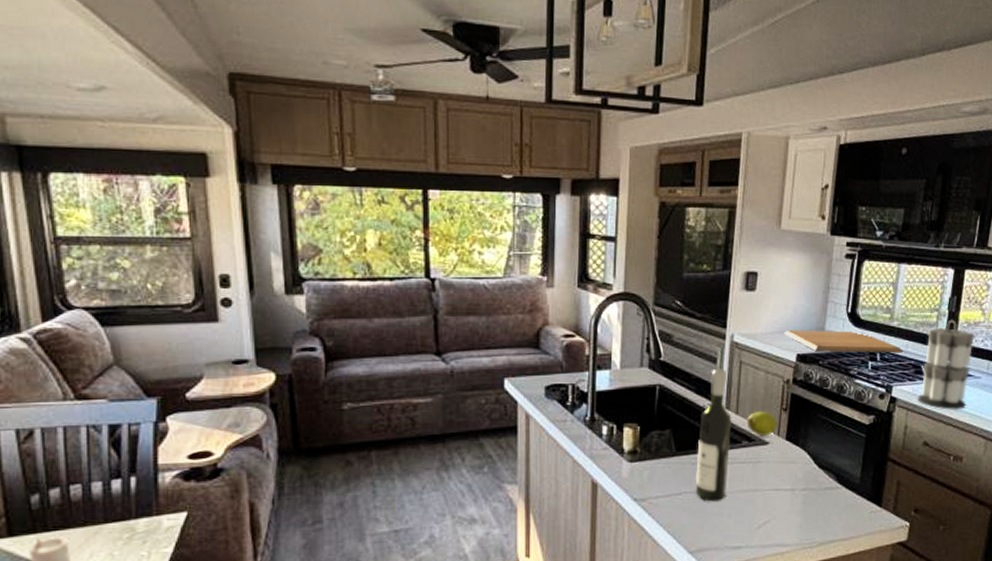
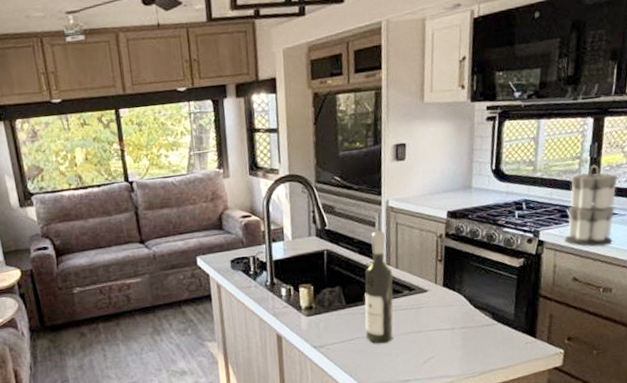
fruit: present [746,410,778,436] -> none [406,263,435,285]
chopping board: present [783,330,903,353] -> none [433,185,548,208]

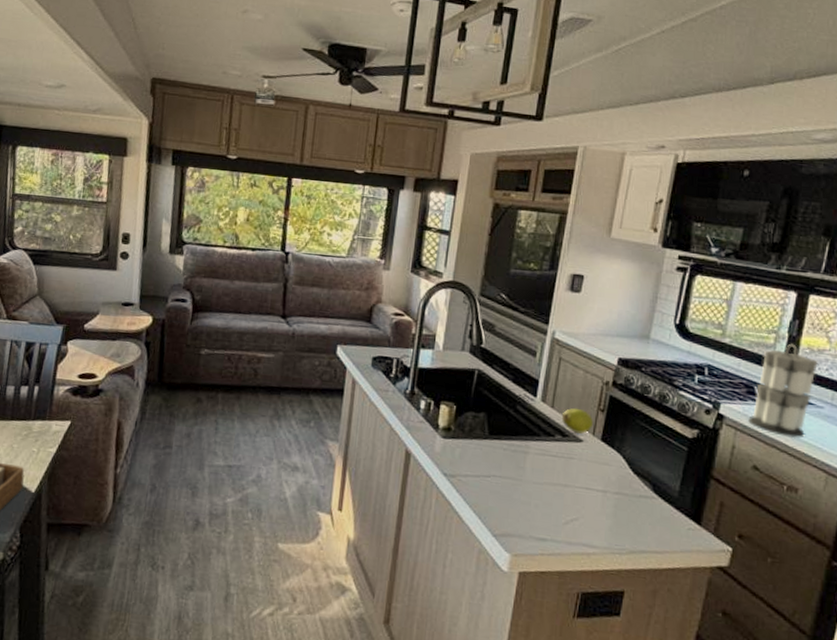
bottle: present [364,230,393,344] -> none [504,361,547,490]
fruit: none [406,263,435,285] -> present [561,408,594,434]

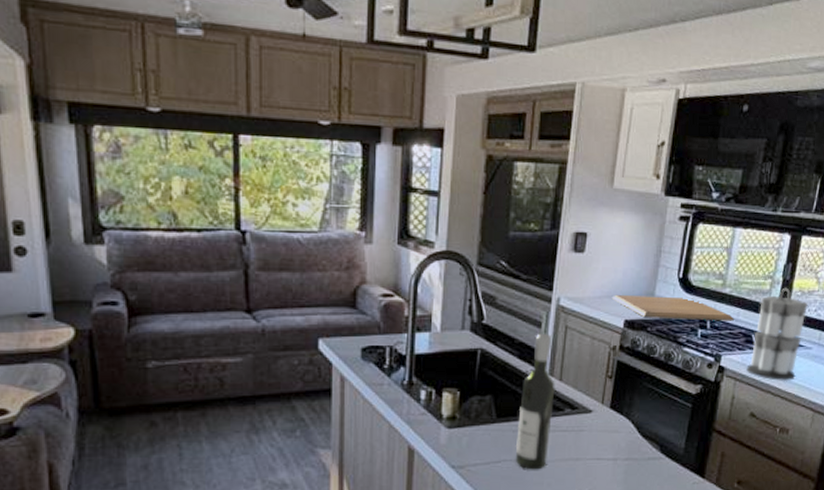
bottle: none [504,361,547,490] -> present [515,333,555,470]
fruit: present [561,408,594,434] -> none [570,377,603,404]
chopping board: none [606,333,734,371] -> present [611,294,734,321]

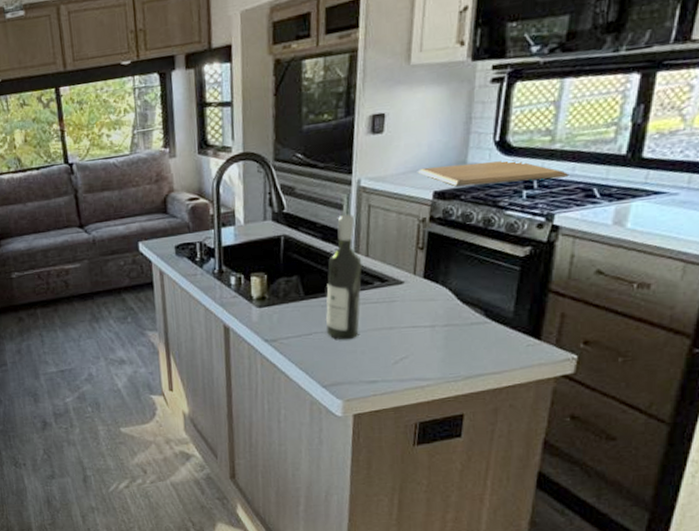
spice rack: present [746,287,809,382] -> none [588,132,671,235]

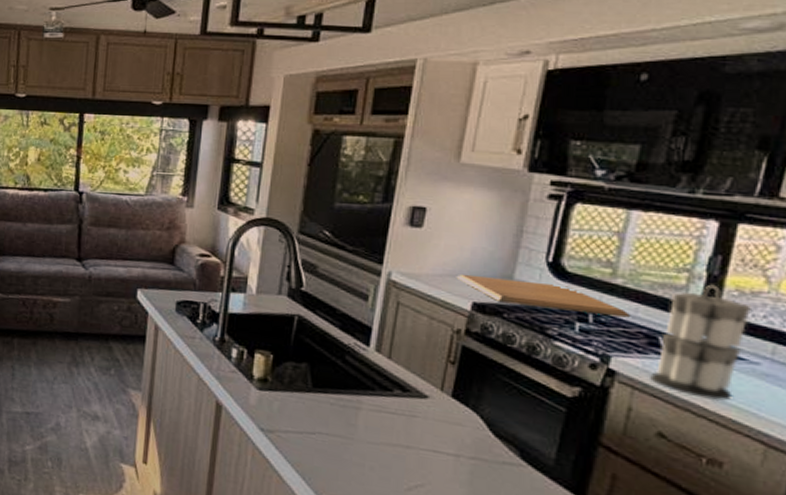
bottle: present [326,214,362,340] -> none [332,306,383,450]
spice rack: none [588,132,671,235] -> present [650,284,753,402]

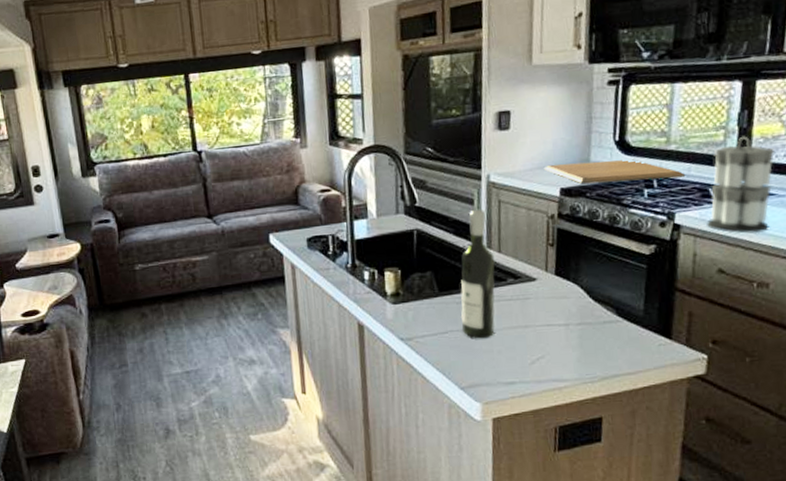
bottle: none [332,306,383,450] -> present [461,209,495,339]

